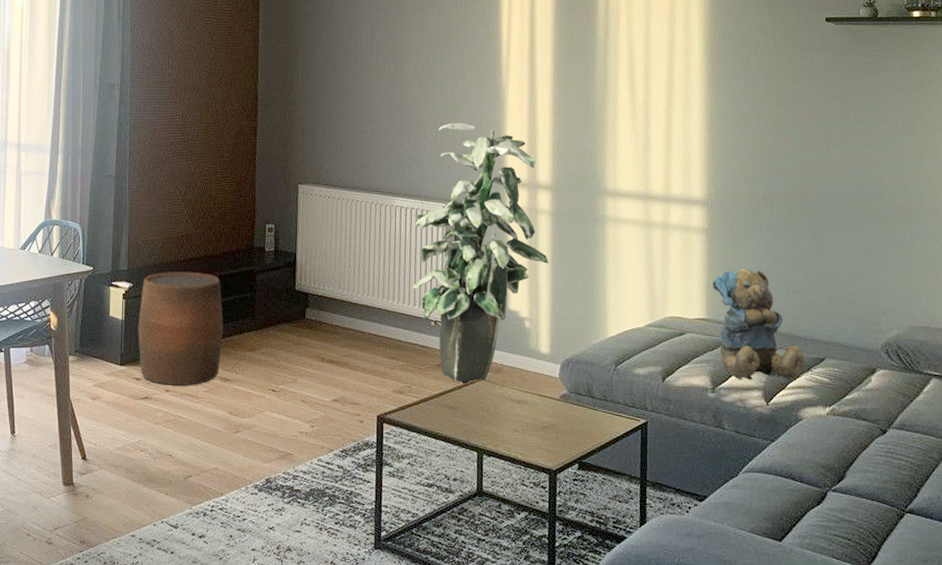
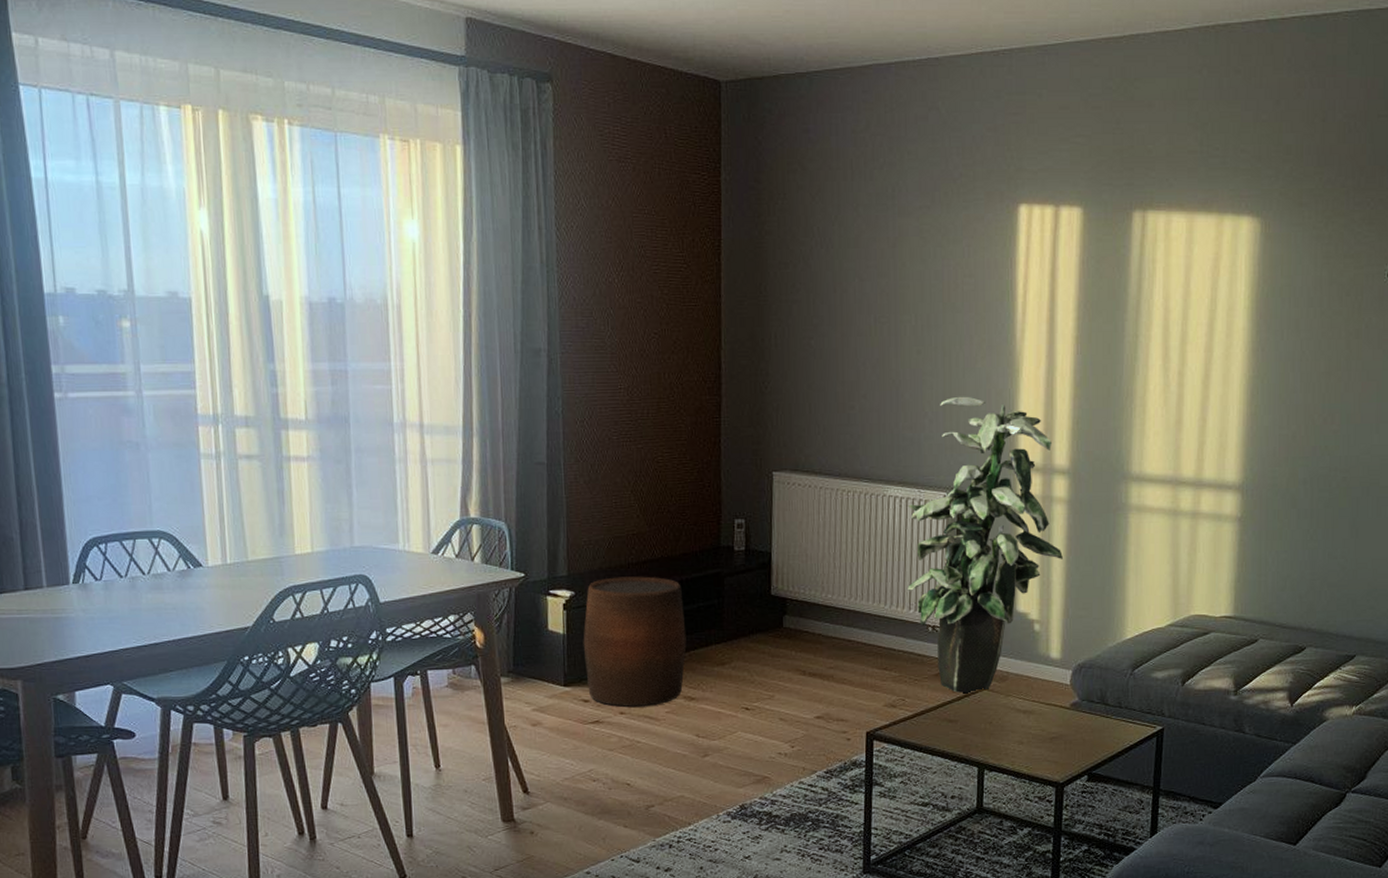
teddy bear: present [712,268,806,380] -> none [1242,560,1336,681]

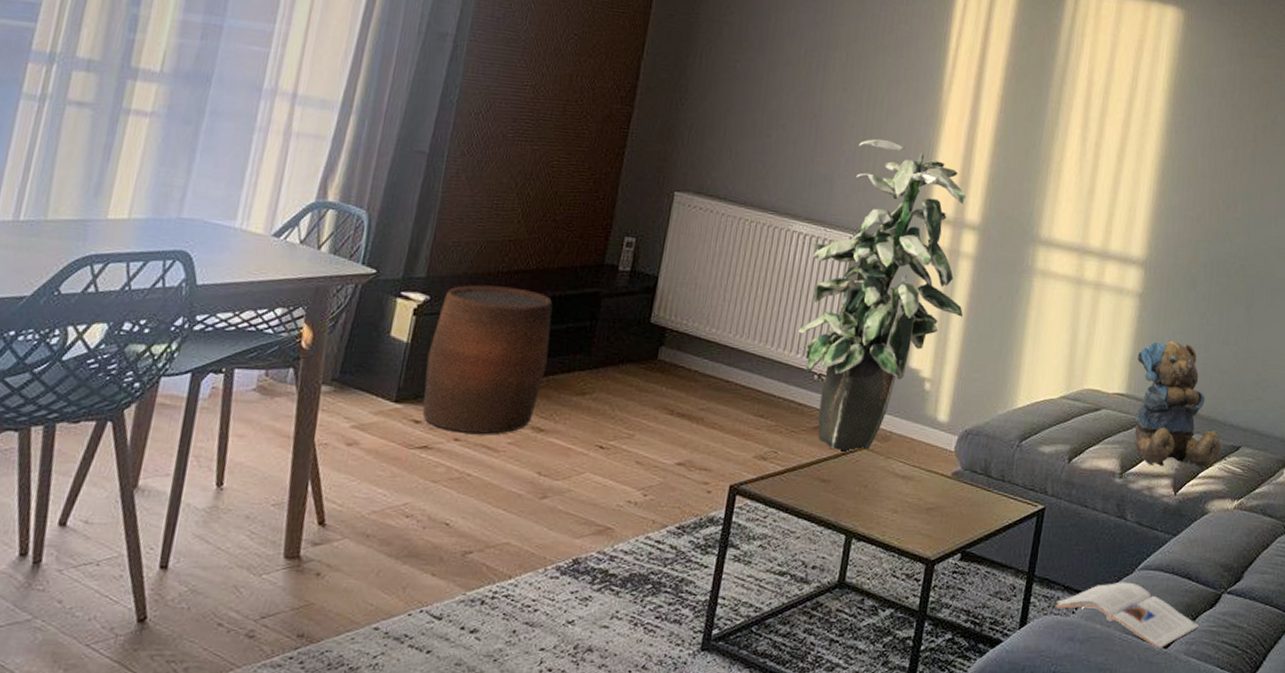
magazine: none [1182,789,1325,847] -> present [1055,581,1199,650]
teddy bear: none [1242,560,1336,681] -> present [1134,340,1222,467]

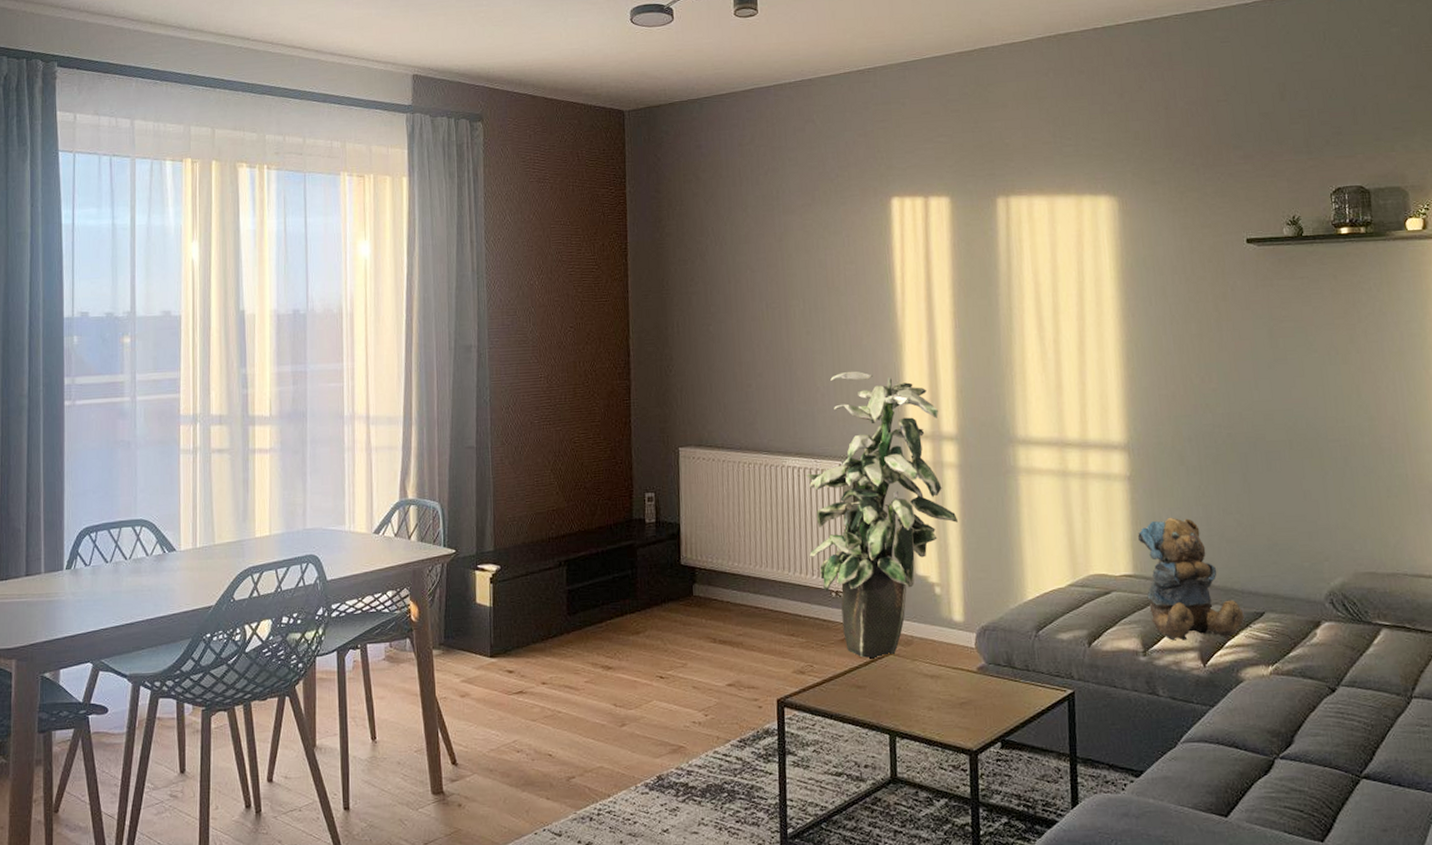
stool: present [422,284,553,434] -> none [508,549,603,677]
magazine: present [1055,581,1199,650] -> none [1103,755,1256,820]

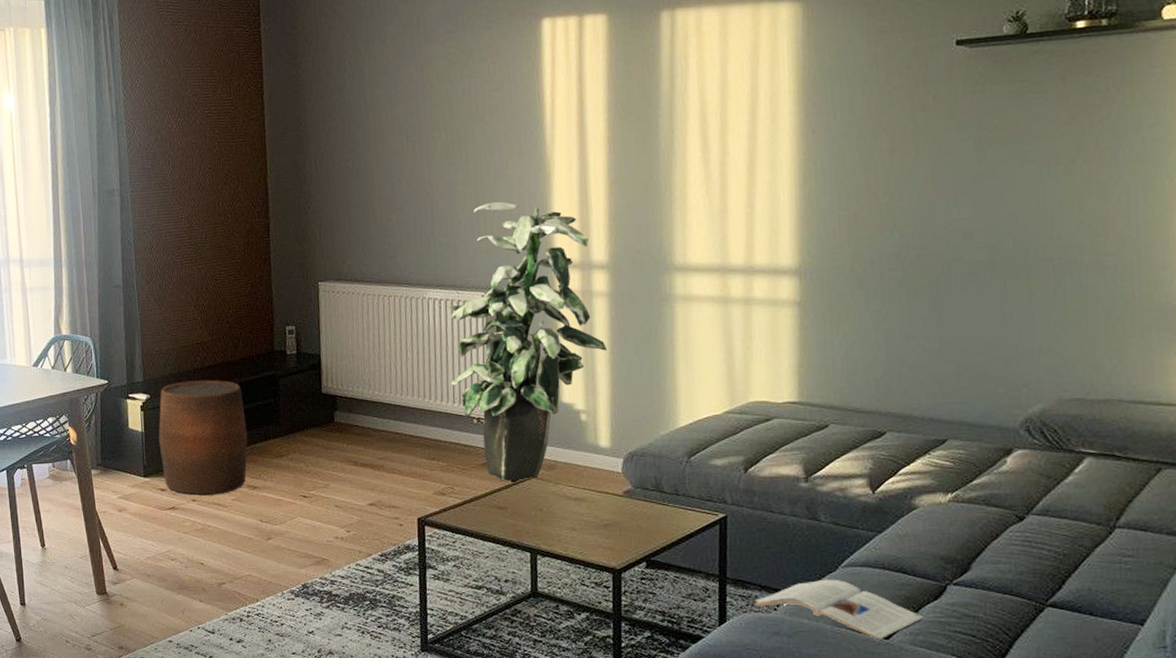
stool: none [508,549,603,677] -> present [158,379,248,495]
magazine: none [1103,755,1256,820] -> present [754,579,923,641]
teddy bear: present [1138,517,1245,641] -> none [806,343,923,468]

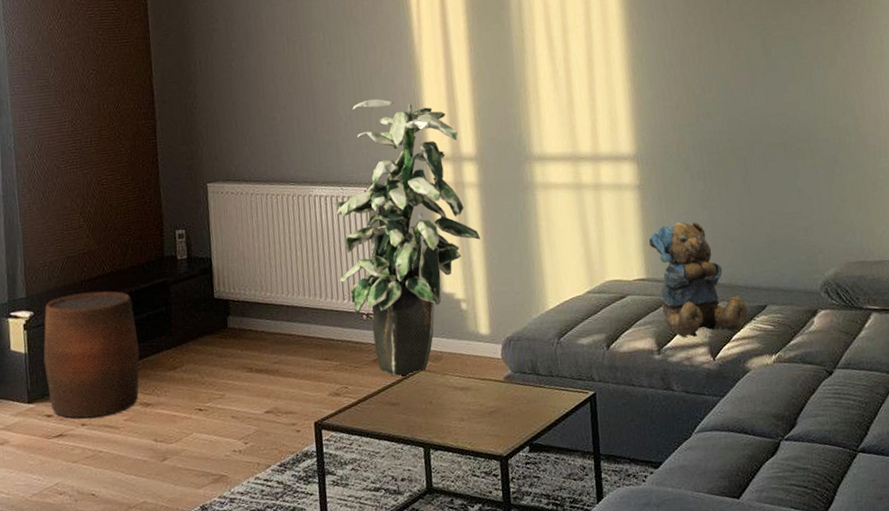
magazine: present [754,579,923,641] -> none [625,445,765,502]
teddy bear: none [806,343,923,468] -> present [649,221,749,338]

